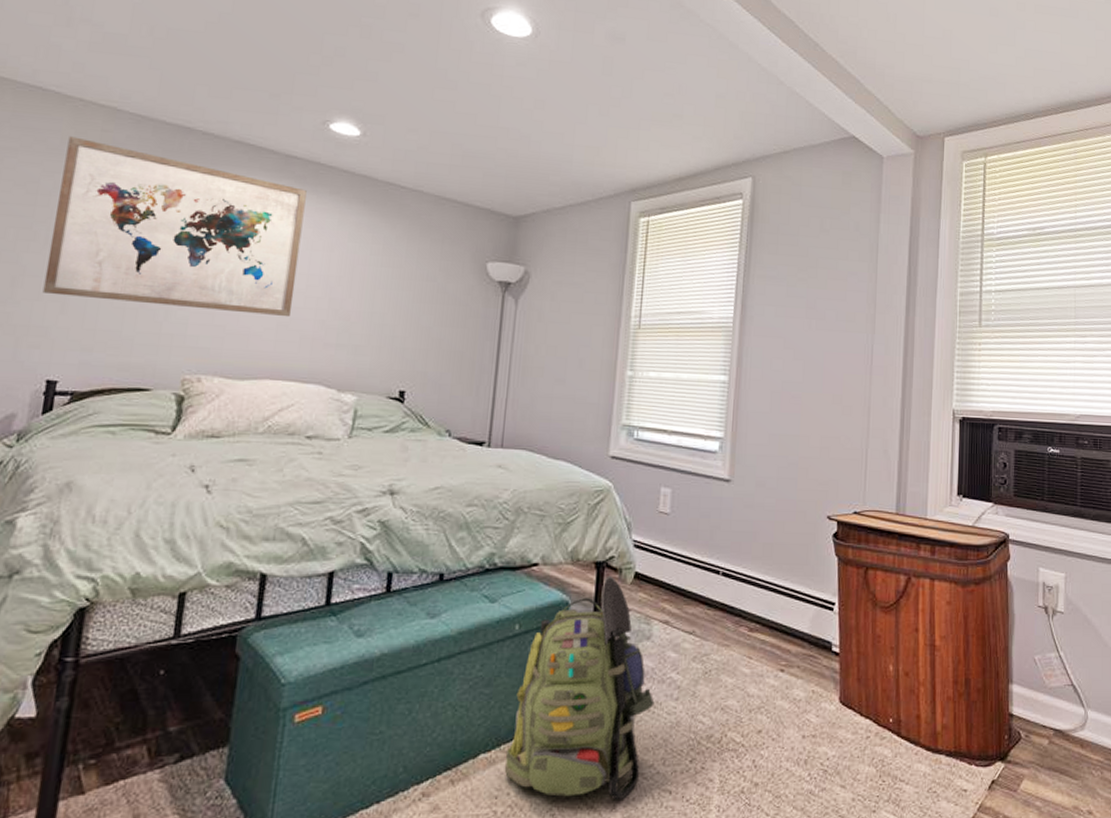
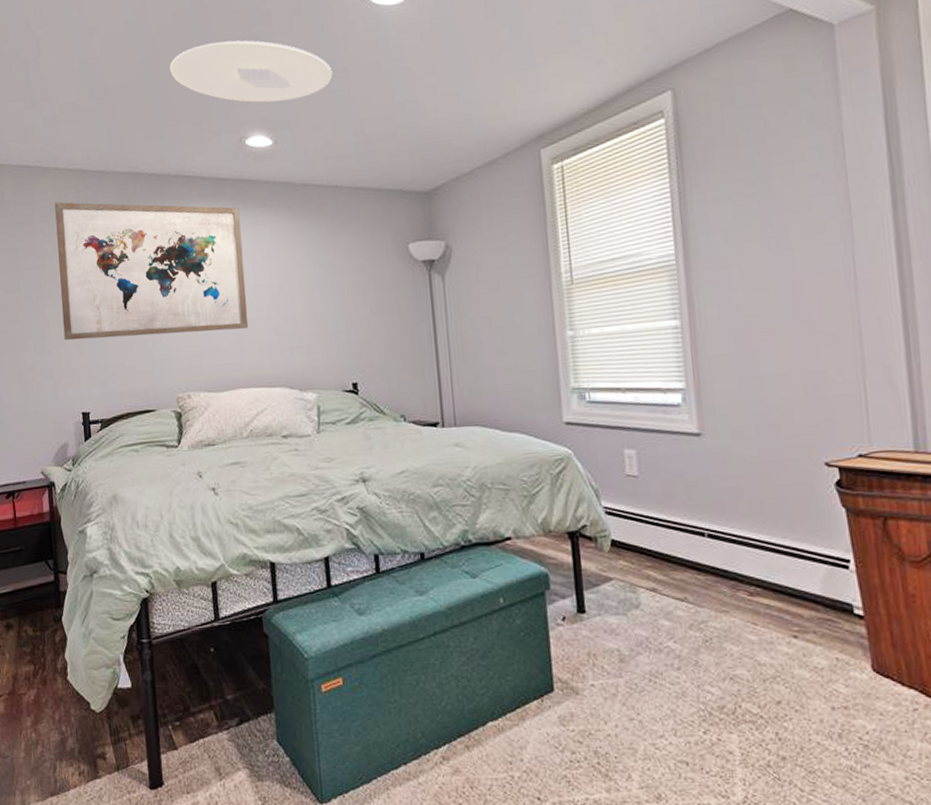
ceiling light: none [256,17,441,98] -> present [170,40,333,103]
backpack: present [504,575,655,800] -> none [512,545,655,770]

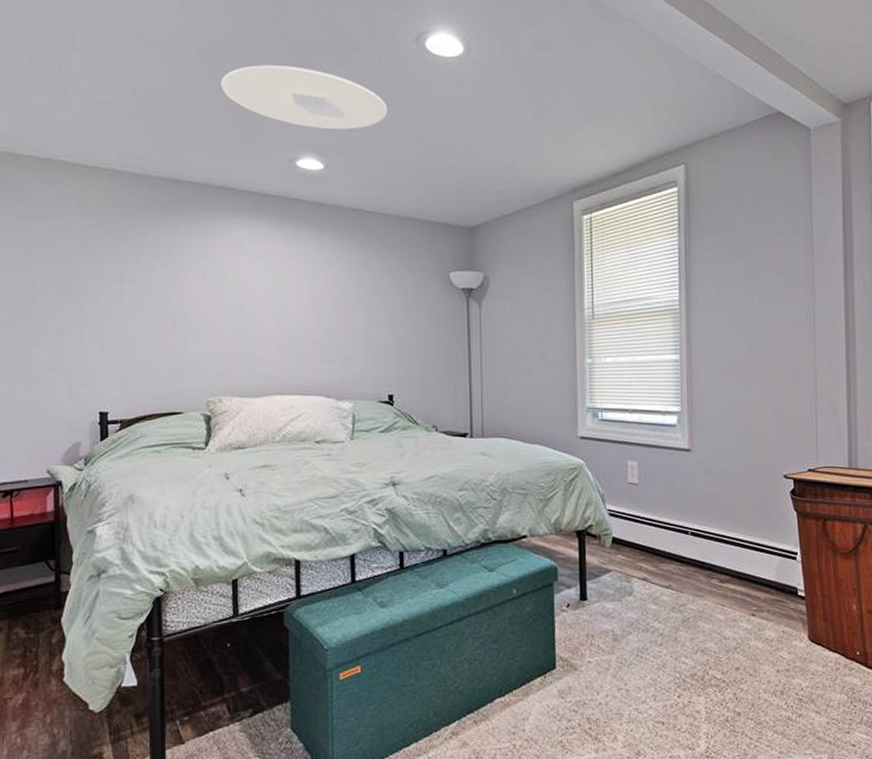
wall art: present [54,202,249,340] -> none [82,199,288,340]

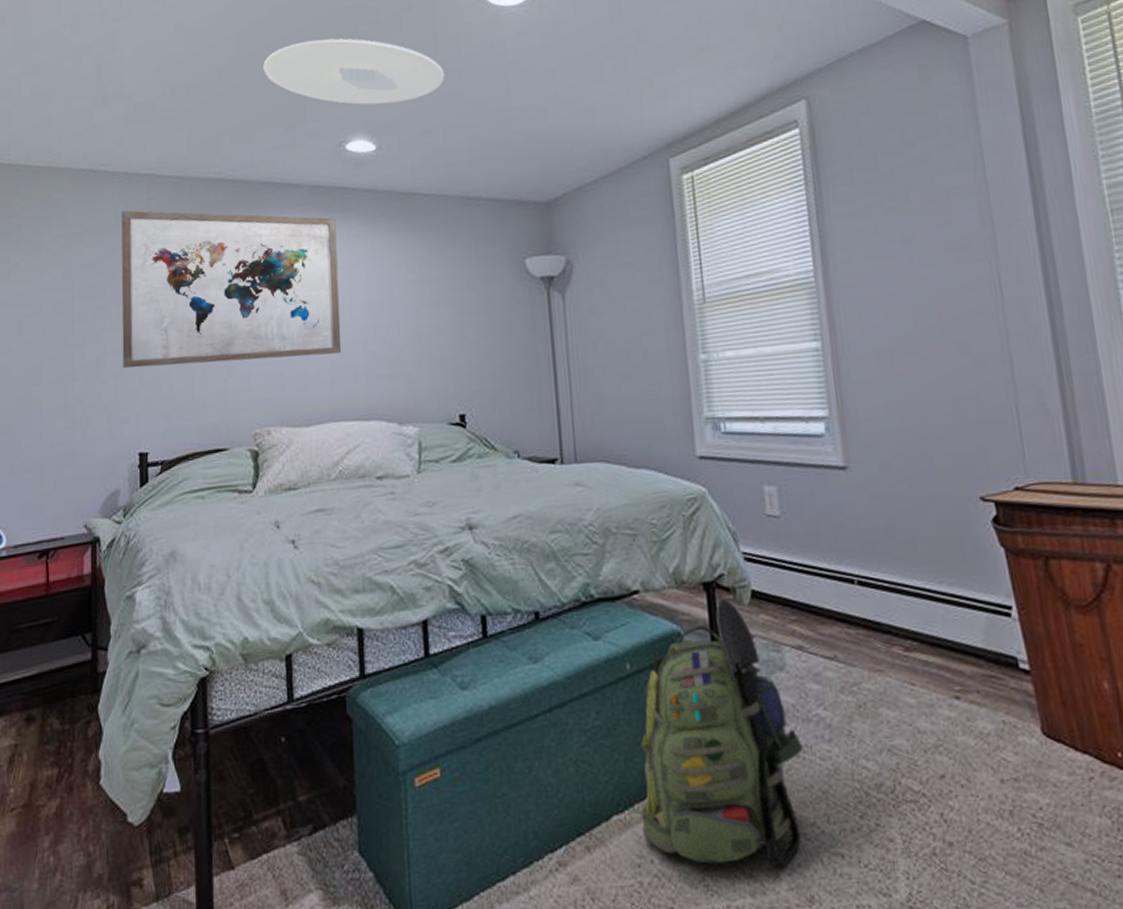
wall art: none [82,199,288,340] -> present [121,210,342,368]
backpack: none [517,542,641,732] -> present [640,597,804,867]

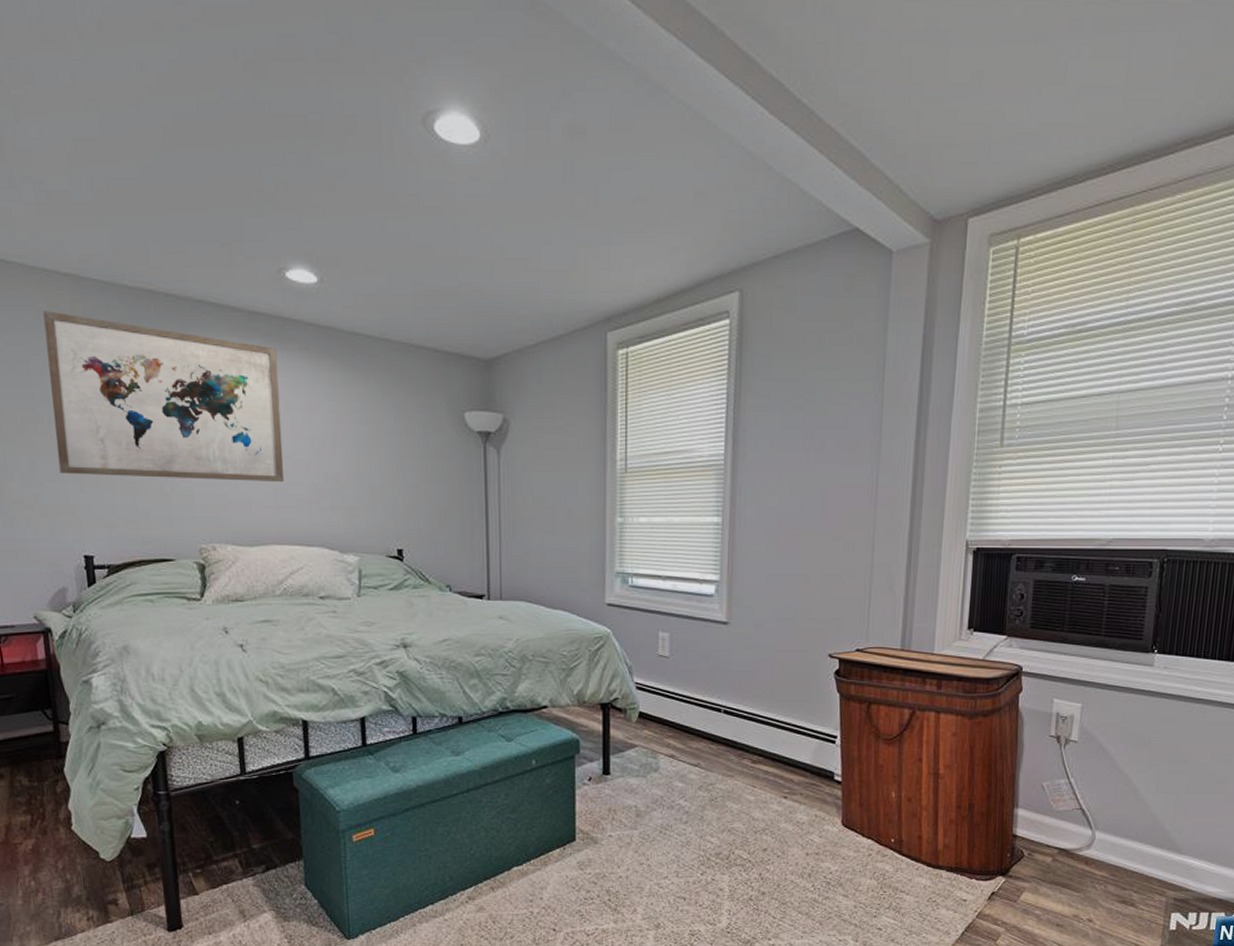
ceiling light: present [263,38,445,105] -> none [192,148,391,234]
backpack: present [640,597,804,867] -> none [535,715,665,905]

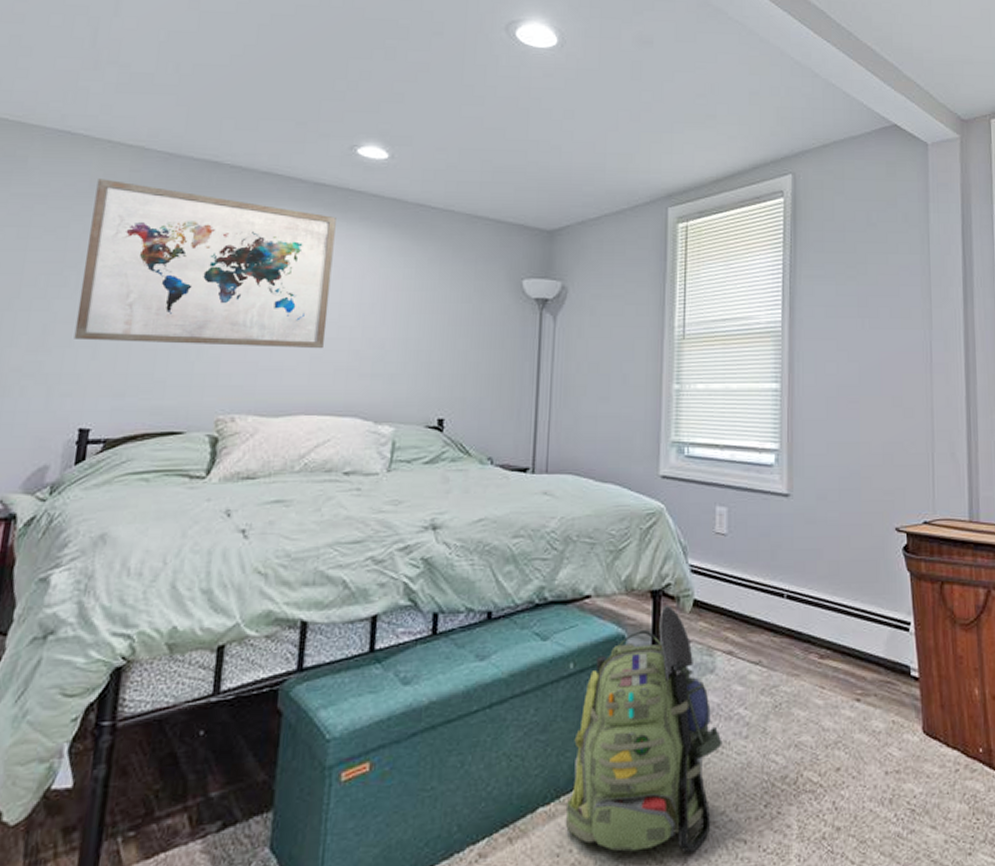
backpack: none [535,715,665,905] -> present [565,604,723,853]

